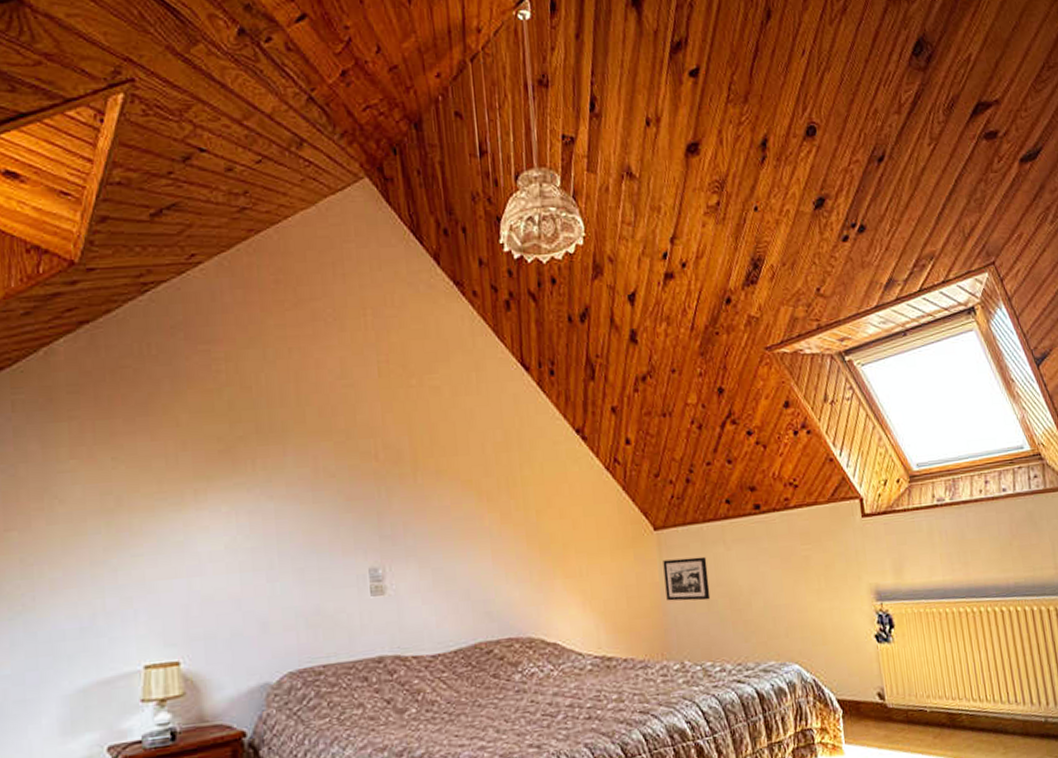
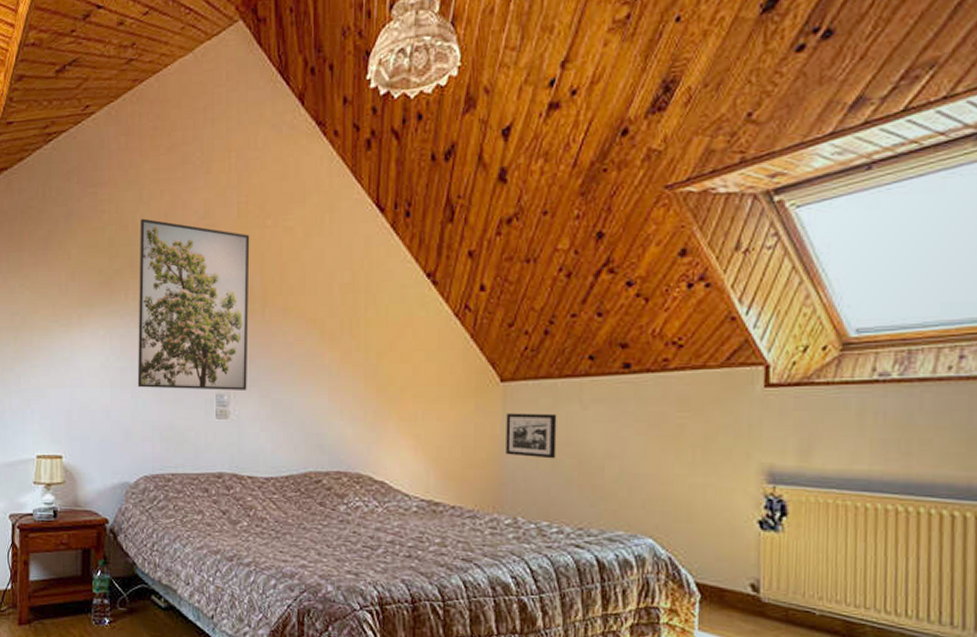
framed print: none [265,378,404,570] -> present [137,218,250,390]

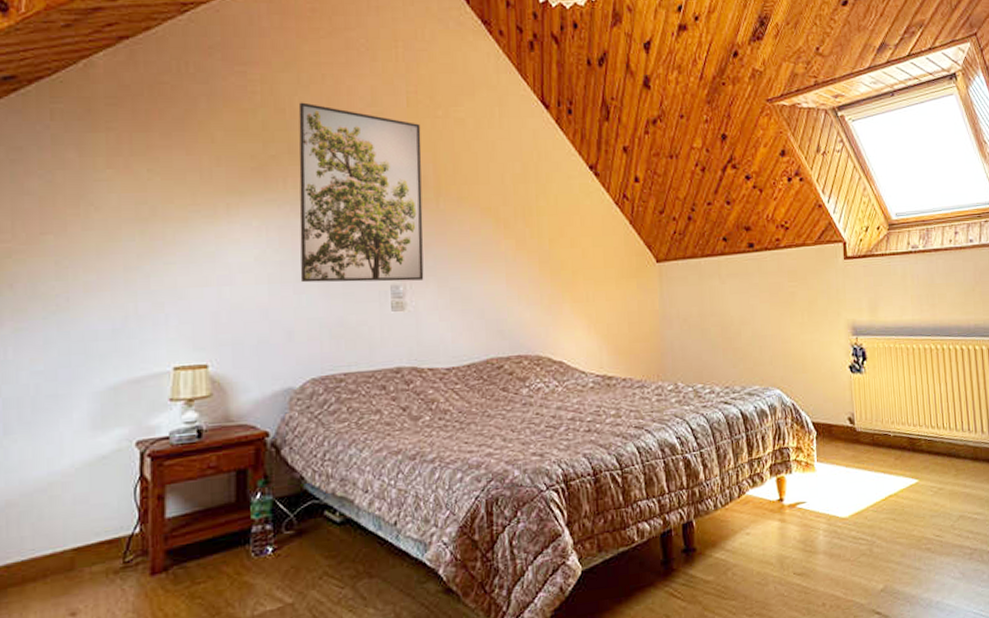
picture frame: present [506,413,557,459] -> none [663,288,704,329]

